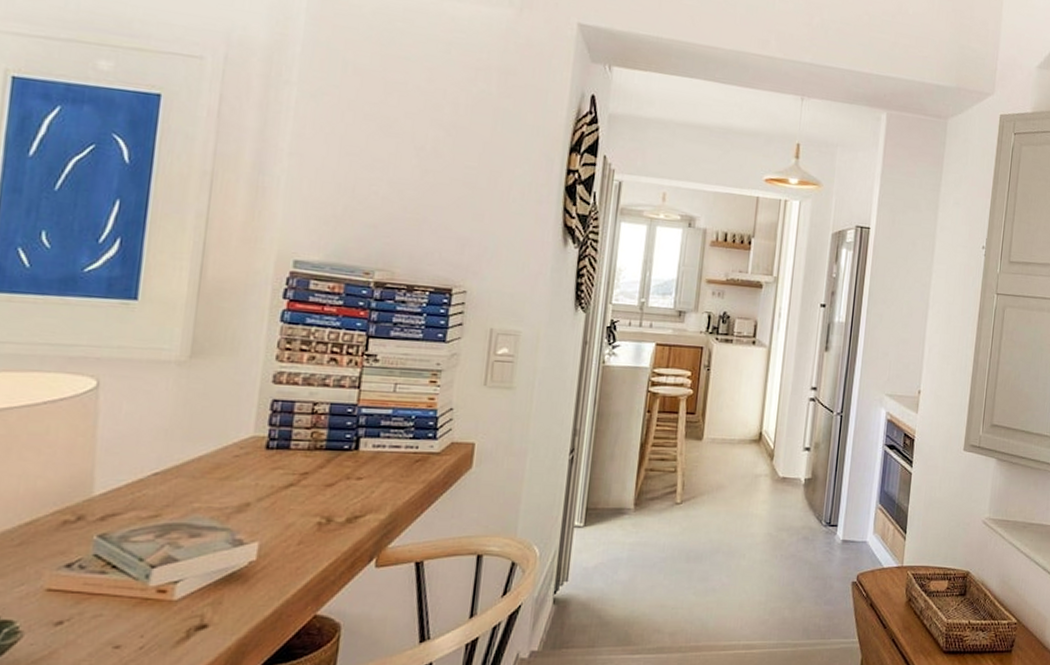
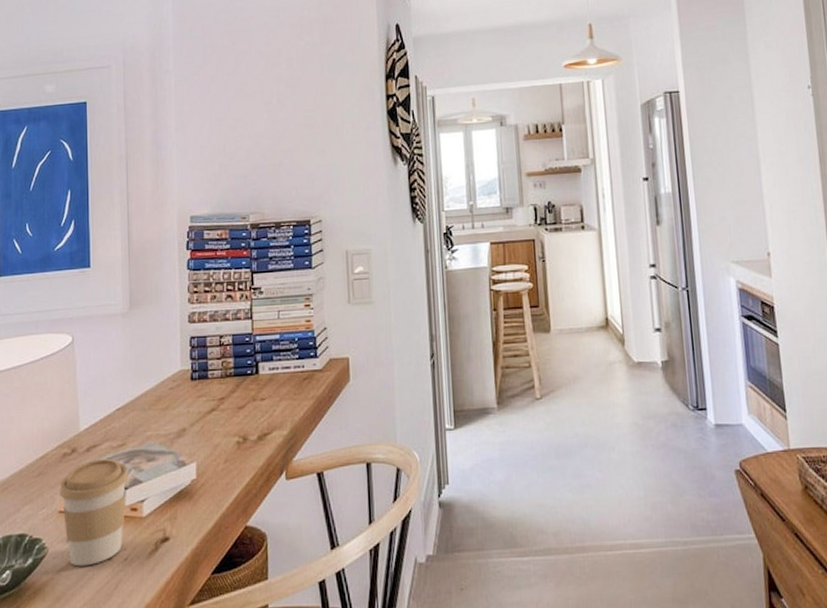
coffee cup: none [50,531,160,655] -> present [59,459,128,567]

